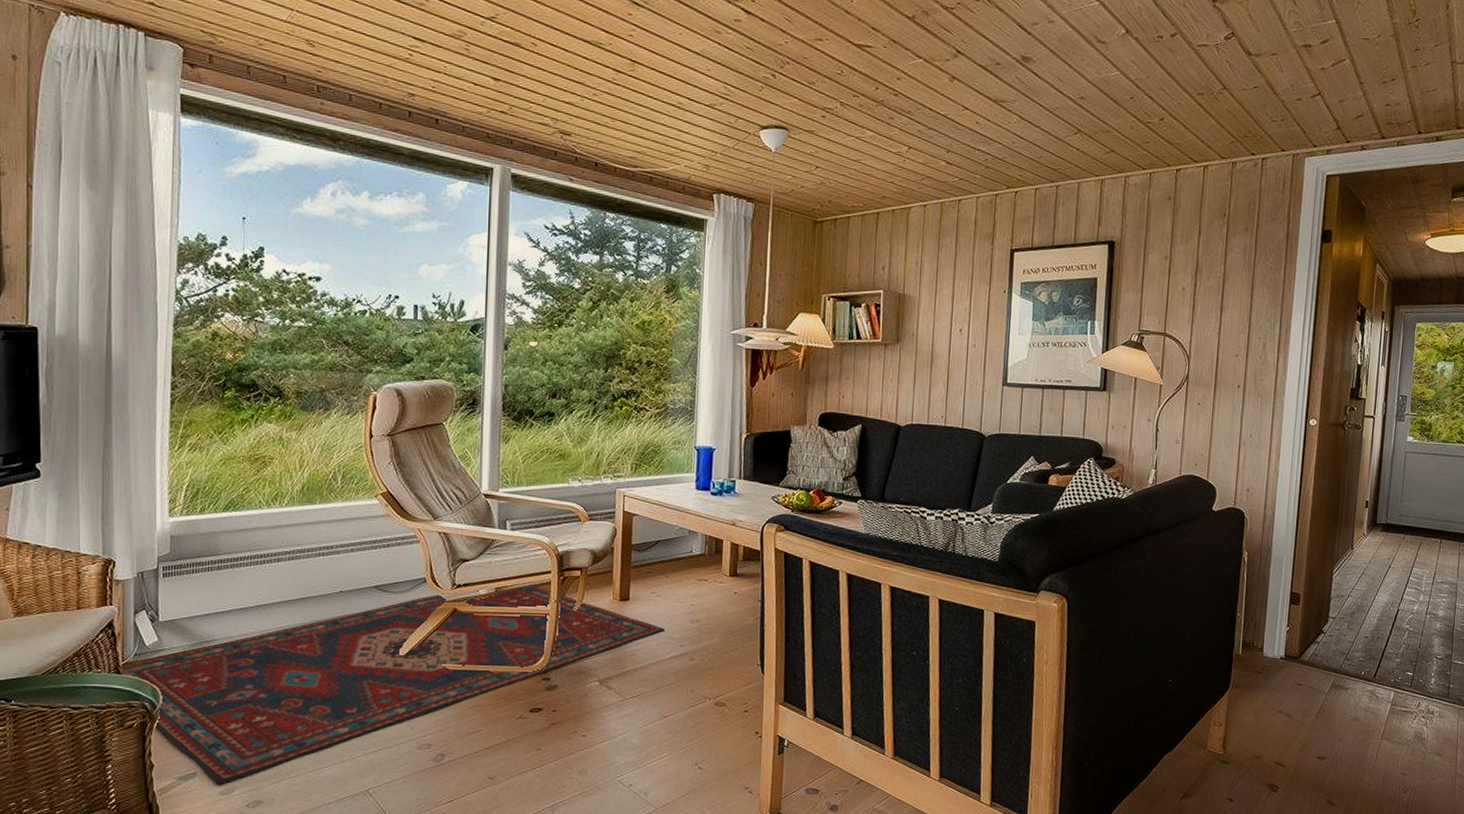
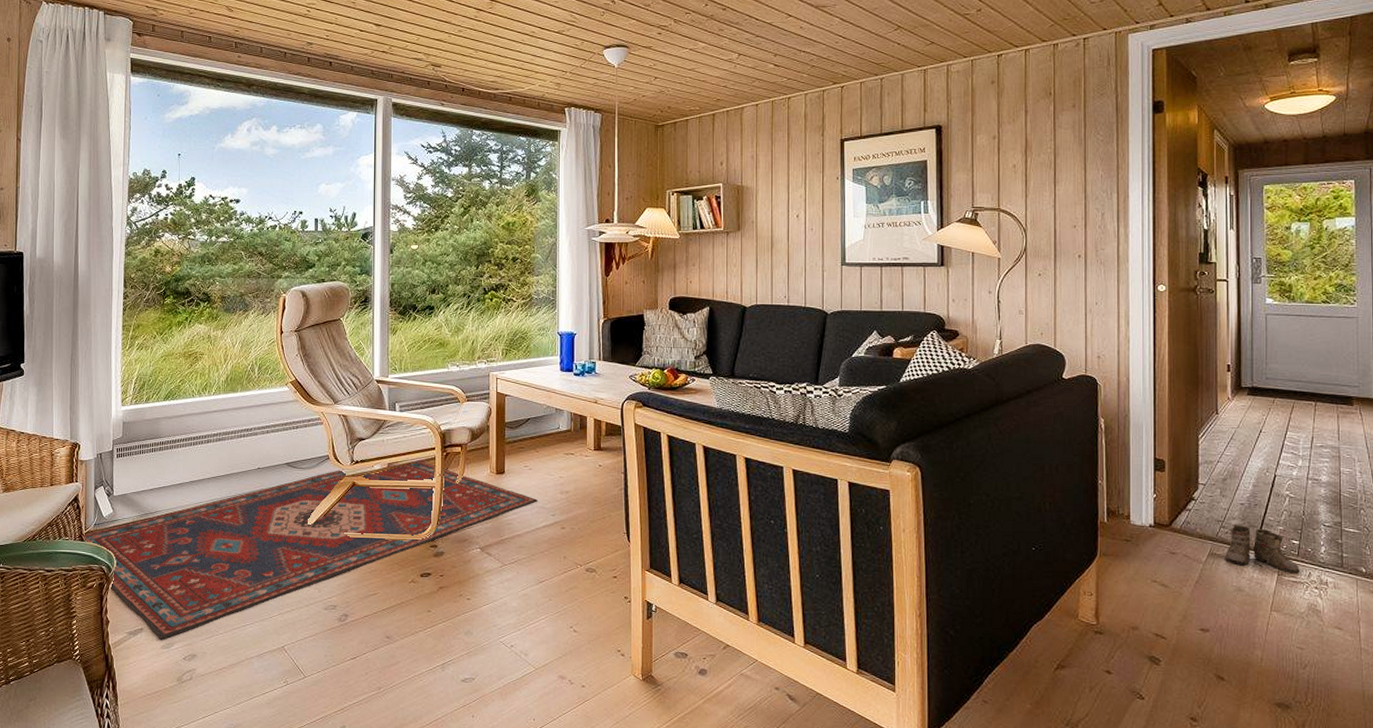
boots: none [1344,657,1411,704] -> present [1222,525,1300,574]

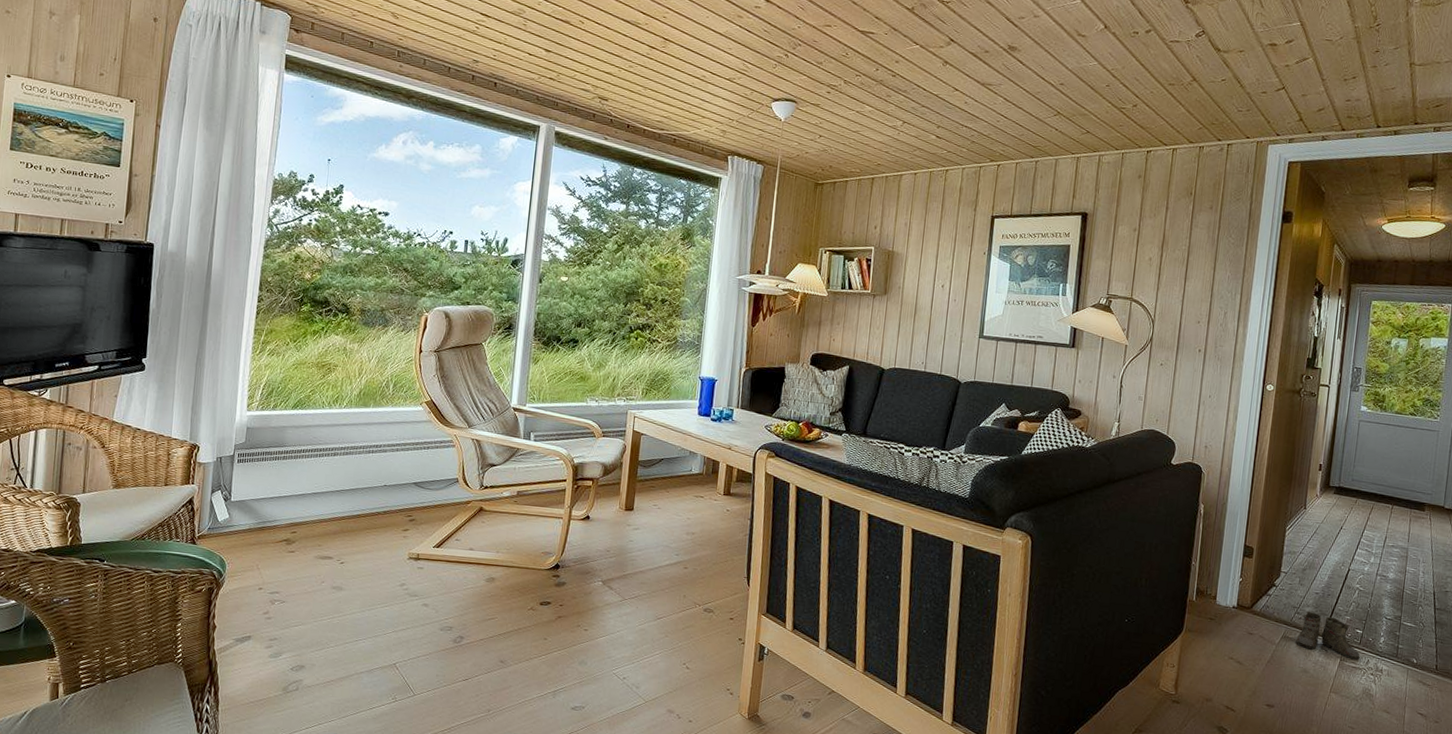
rug: present [85,460,538,641] -> none [197,491,664,650]

